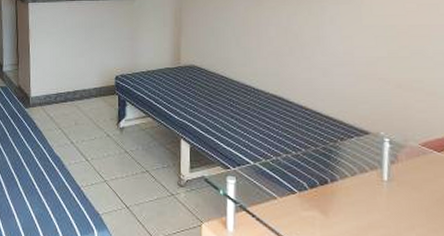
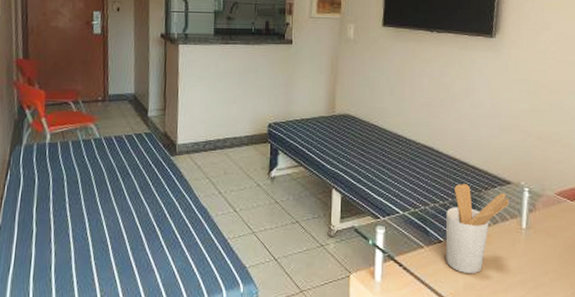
utensil holder: none [299,134,369,227] -> present [445,184,510,274]

